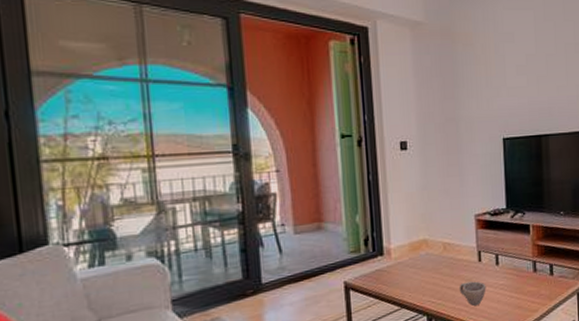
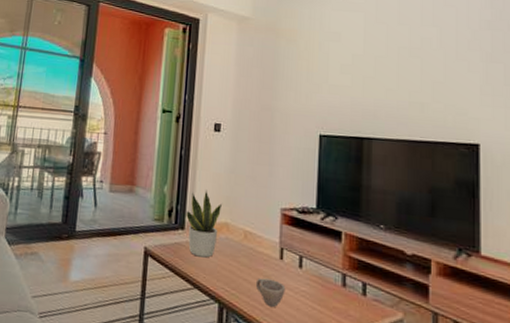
potted plant: none [383,211,418,278] -> present [186,189,222,258]

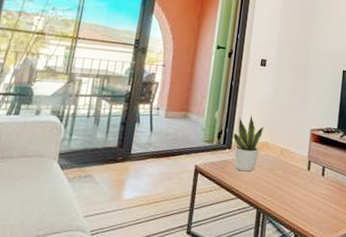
cup: present [255,278,286,307] -> none [287,186,311,208]

